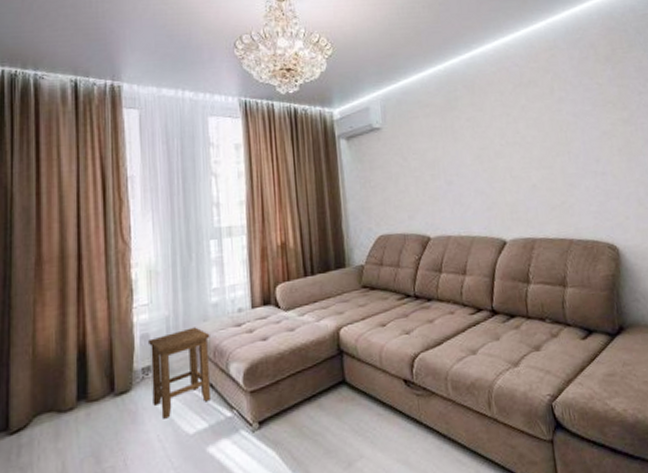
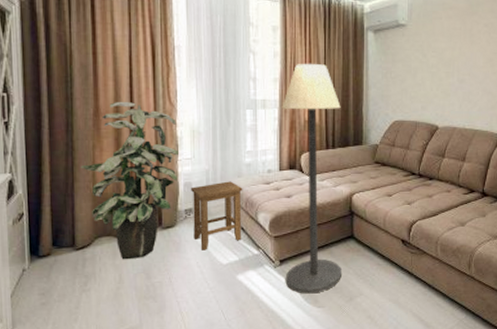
indoor plant: none [18,244,133,442] -> present [80,101,178,260]
floor lamp: none [250,180,335,464] -> present [282,63,341,294]

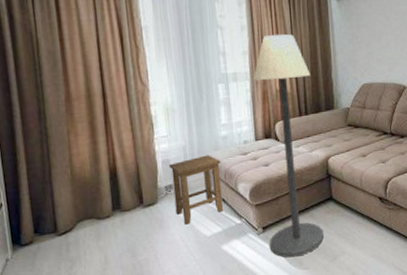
indoor plant: present [80,101,178,260] -> none [56,84,155,241]

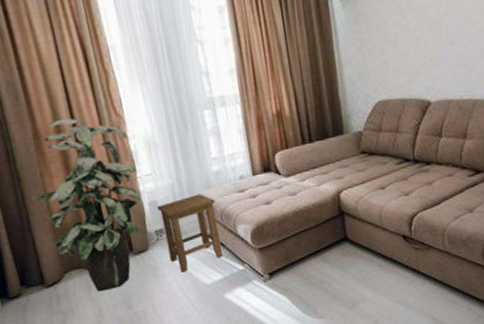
indoor plant: none [56,84,155,241] -> present [32,118,141,292]
floor lamp: present [253,34,324,258] -> none [243,45,340,306]

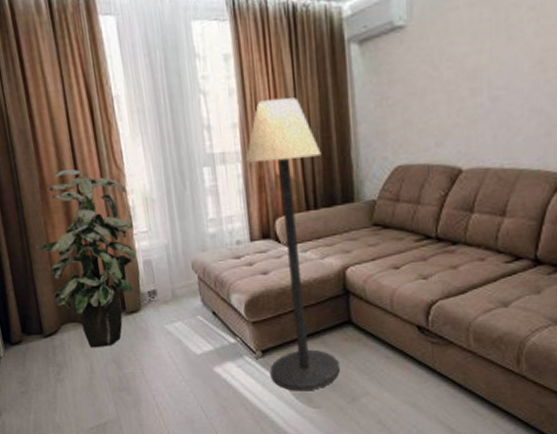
stool: present [156,193,222,273] -> none [150,256,214,338]
floor lamp: none [243,45,340,306] -> present [245,98,340,391]

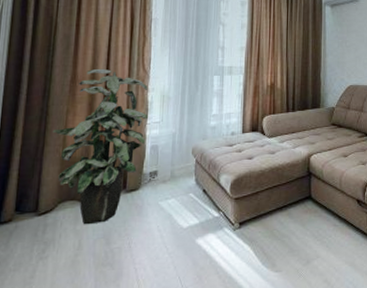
floor lamp: present [245,98,340,391] -> none [243,33,301,258]

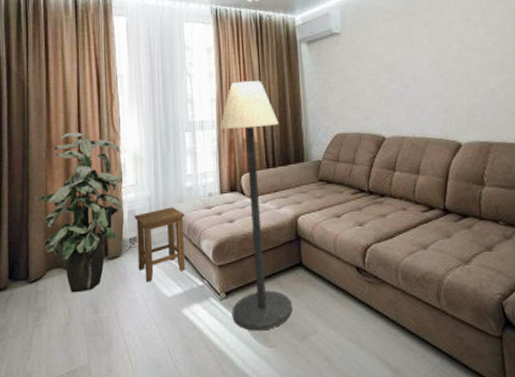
stool: none [156,144,207,214] -> present [134,207,185,282]
floor lamp: none [243,33,301,258] -> present [219,80,292,331]

